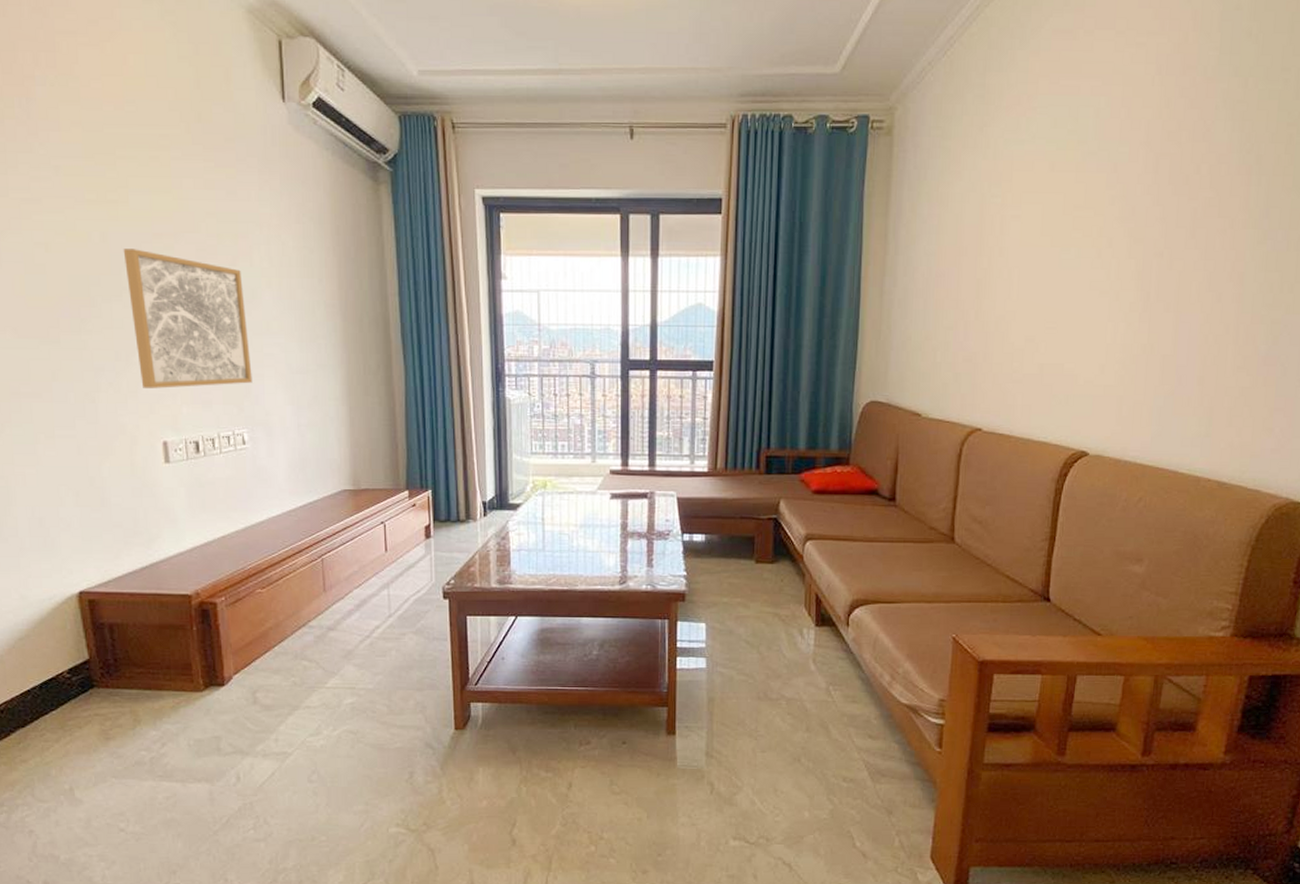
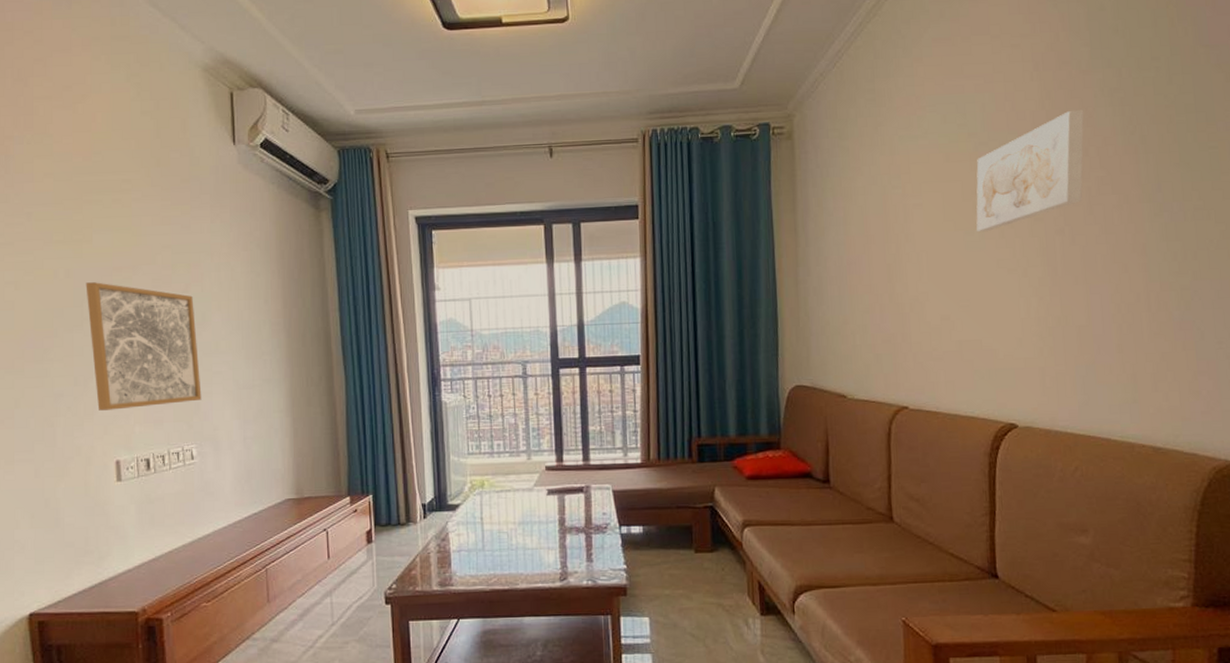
wall art: none [1073,122,1202,251] -> present [976,109,1084,233]

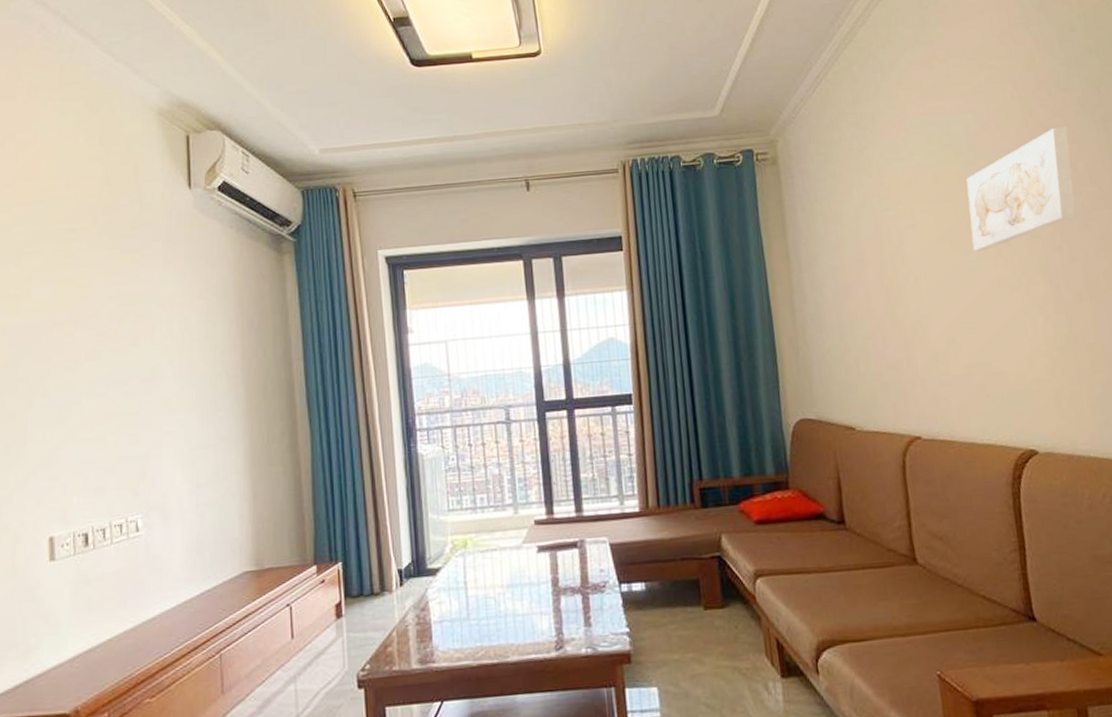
wall art: present [85,282,202,411] -> none [22,339,149,481]

